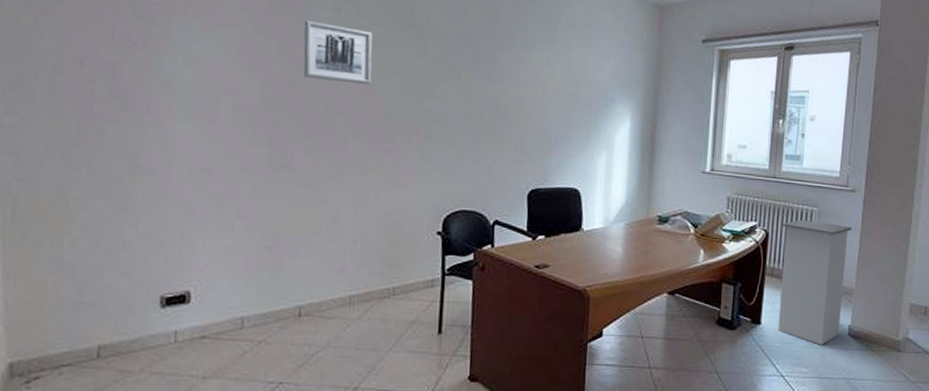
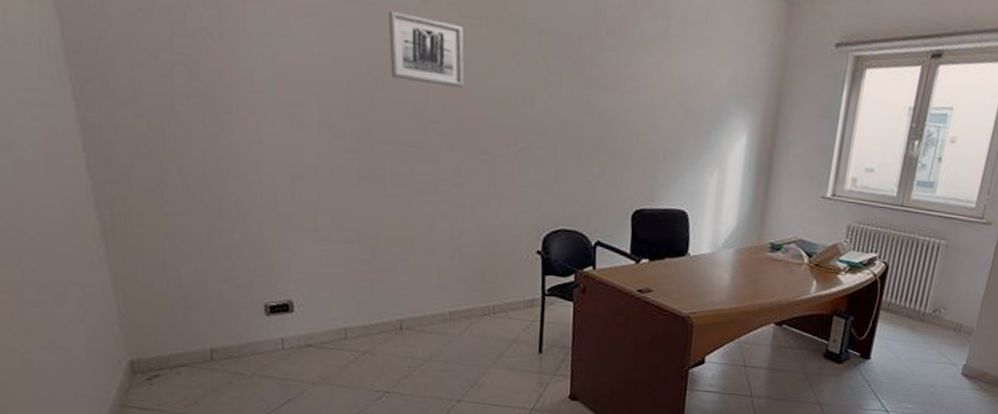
trash can: present [778,220,852,345] -> none [887,253,981,383]

